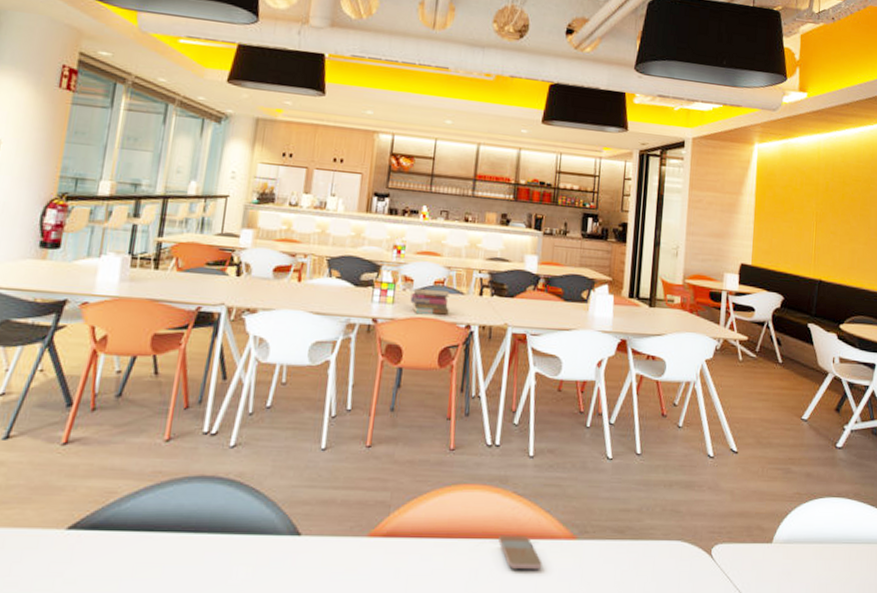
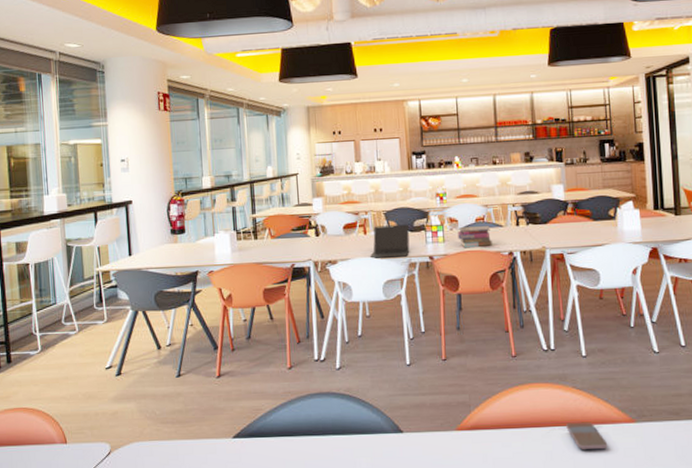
laptop: none [300,273,354,315] -> present [370,224,410,259]

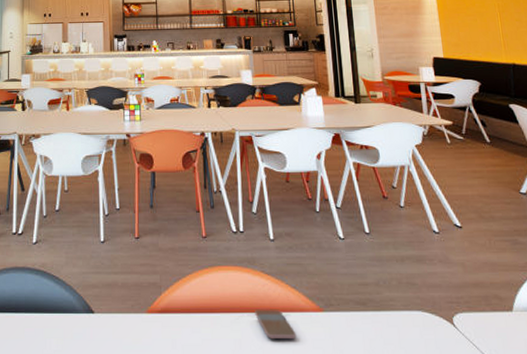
laptop: present [370,224,410,259] -> none [72,102,109,134]
books: present [458,226,492,249] -> none [153,107,185,128]

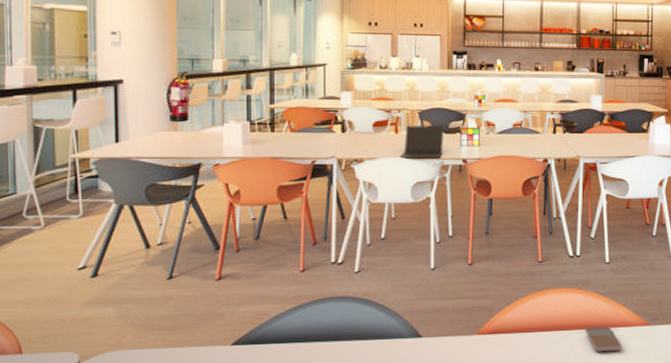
laptop: none [72,102,109,134] -> present [400,125,443,159]

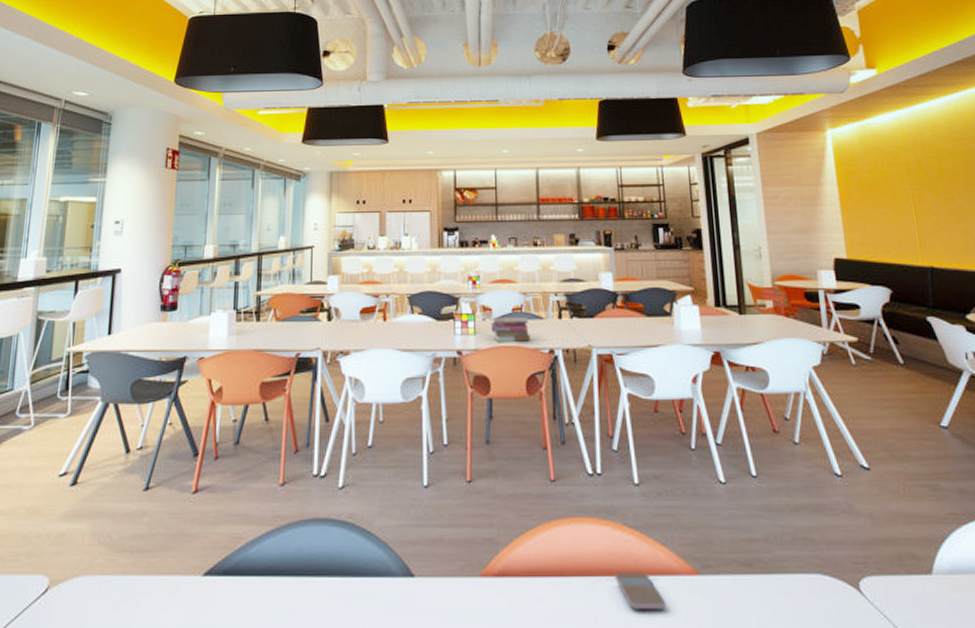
laptop: present [400,125,443,159] -> none [389,311,435,350]
books: none [494,132,528,153] -> present [491,317,531,343]

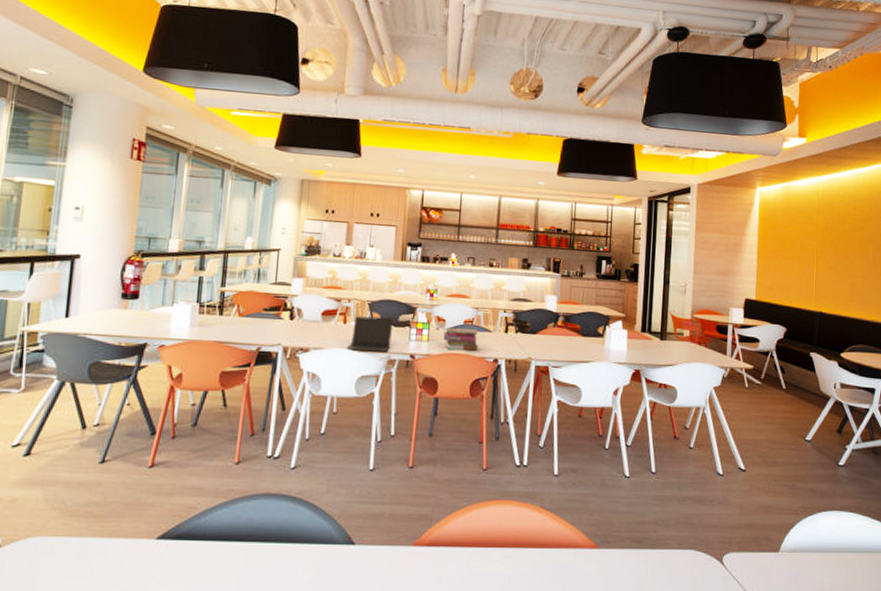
laptop: none [389,311,435,350] -> present [347,316,393,353]
smartphone: present [615,571,666,611] -> none [529,544,569,575]

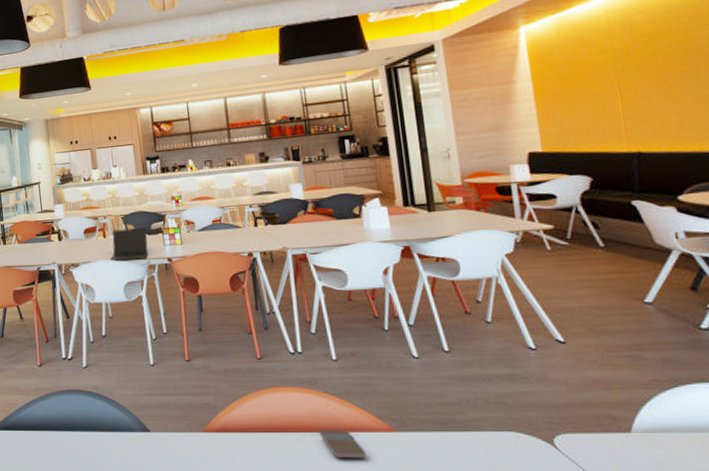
books: present [443,328,478,351] -> none [195,227,231,250]
smartphone: none [529,544,569,575] -> present [319,429,367,459]

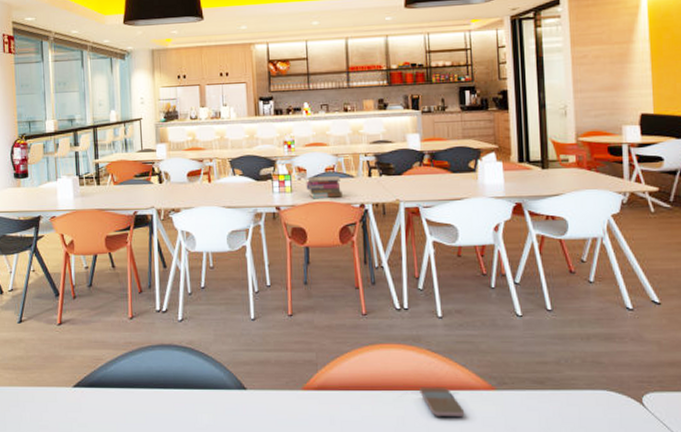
laptop: present [111,227,148,261] -> none [215,173,256,208]
books: none [195,227,231,250] -> present [306,176,343,199]

